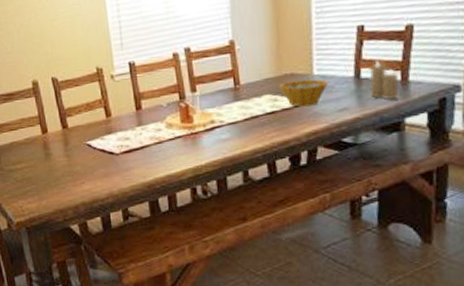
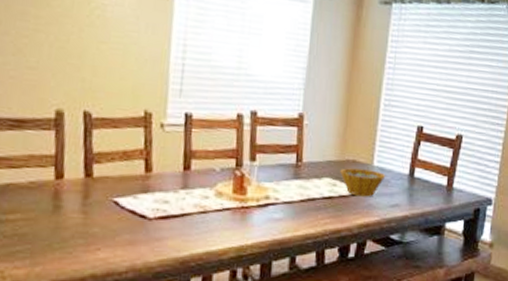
candle: present [369,60,399,101] -> none [420,162,445,203]

